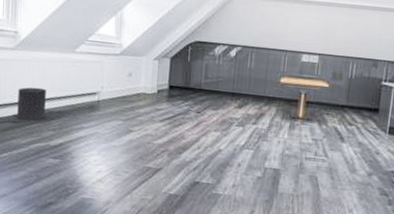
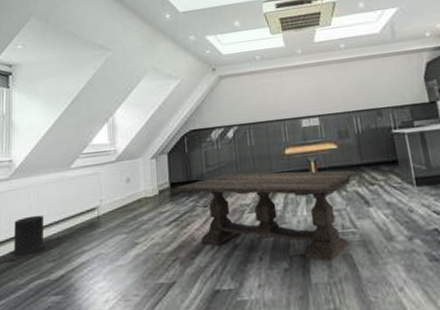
dining table: none [174,87,339,179] -> present [176,170,356,262]

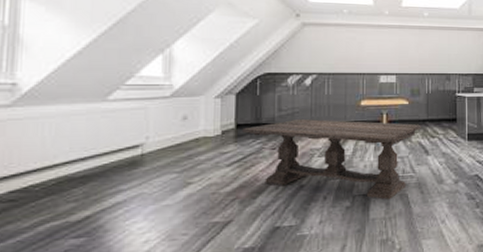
trash can: present [14,215,43,256] -> none [15,150,63,196]

